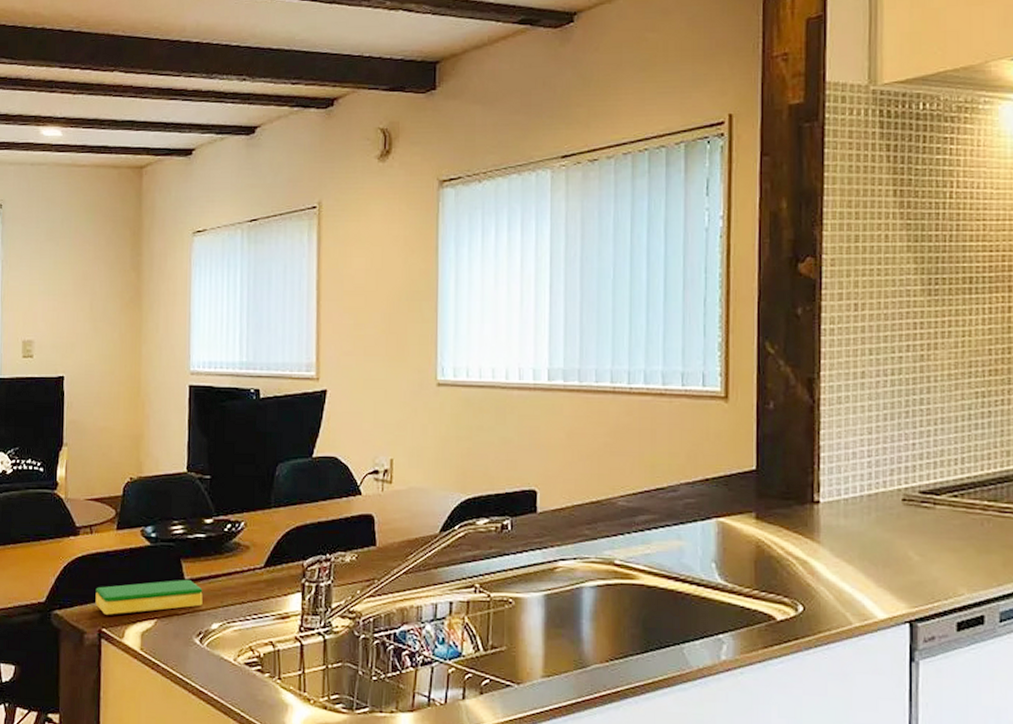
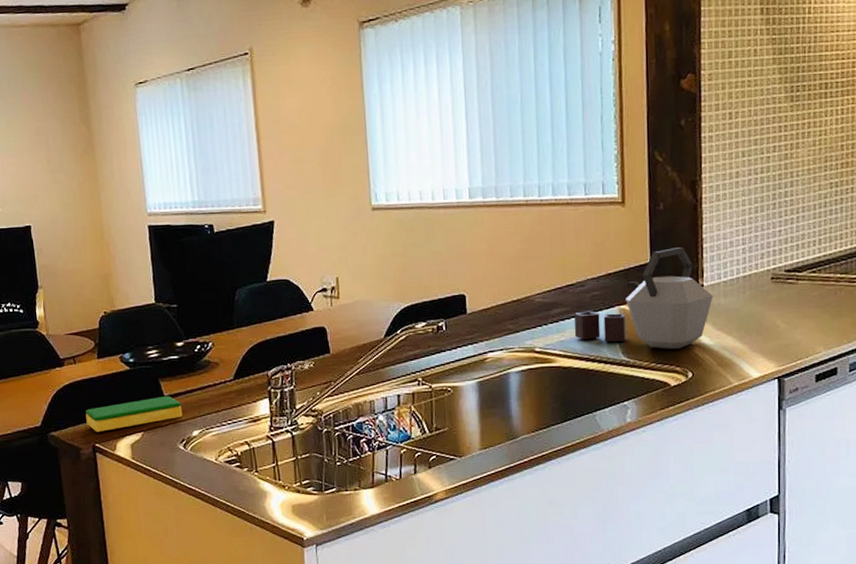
kettle: none [662,454,831,575] -> present [574,247,713,349]

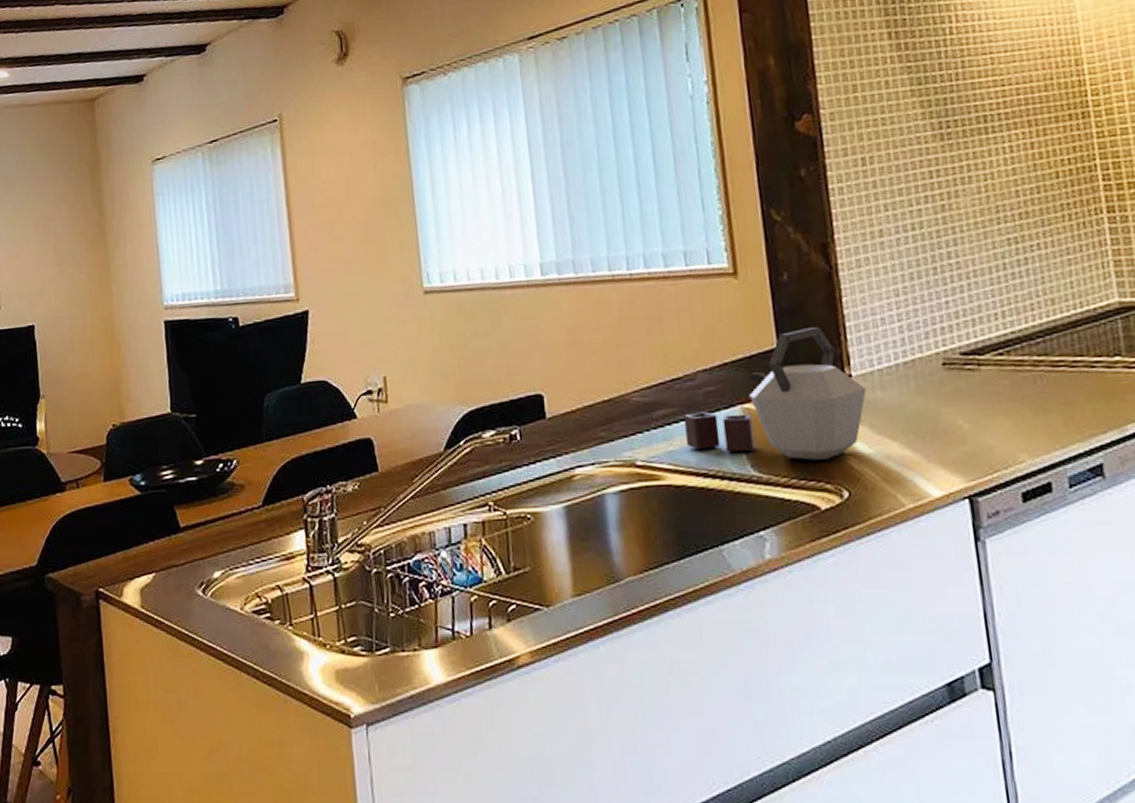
dish sponge: present [85,395,183,432] -> none [88,526,202,573]

